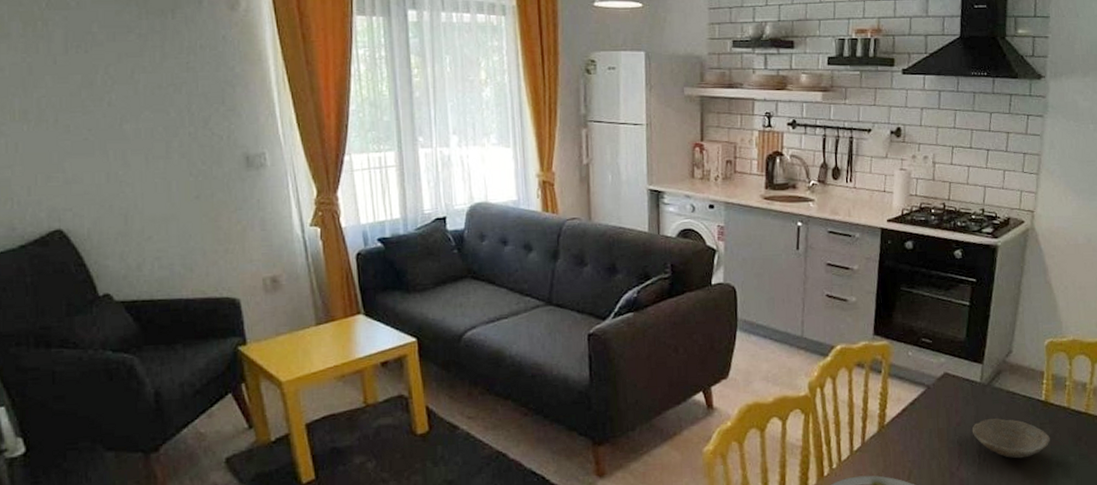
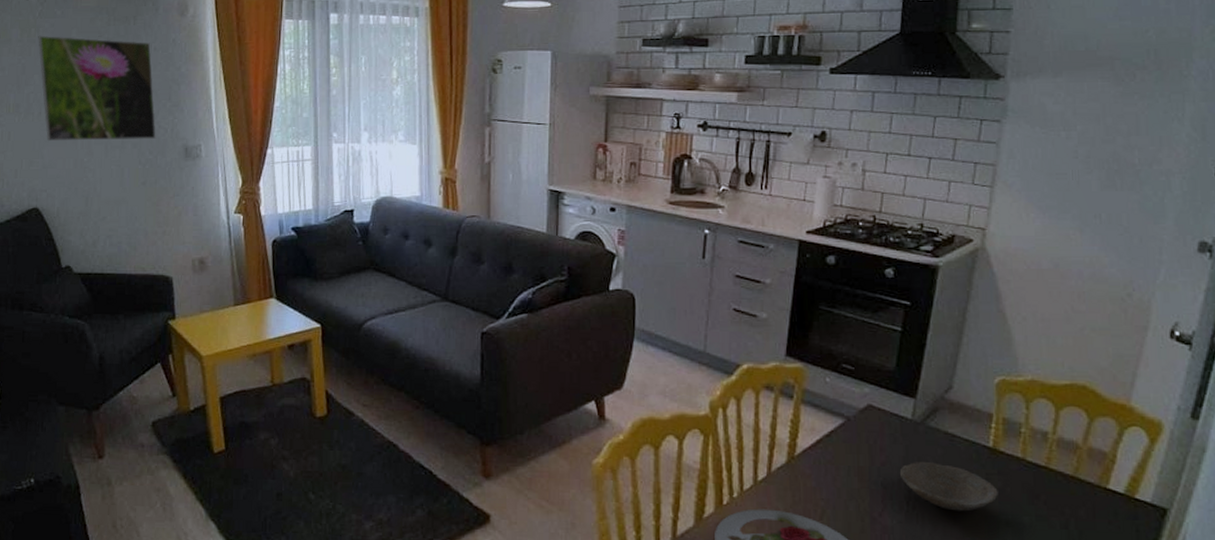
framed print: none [47,29,209,153] -> present [38,35,156,141]

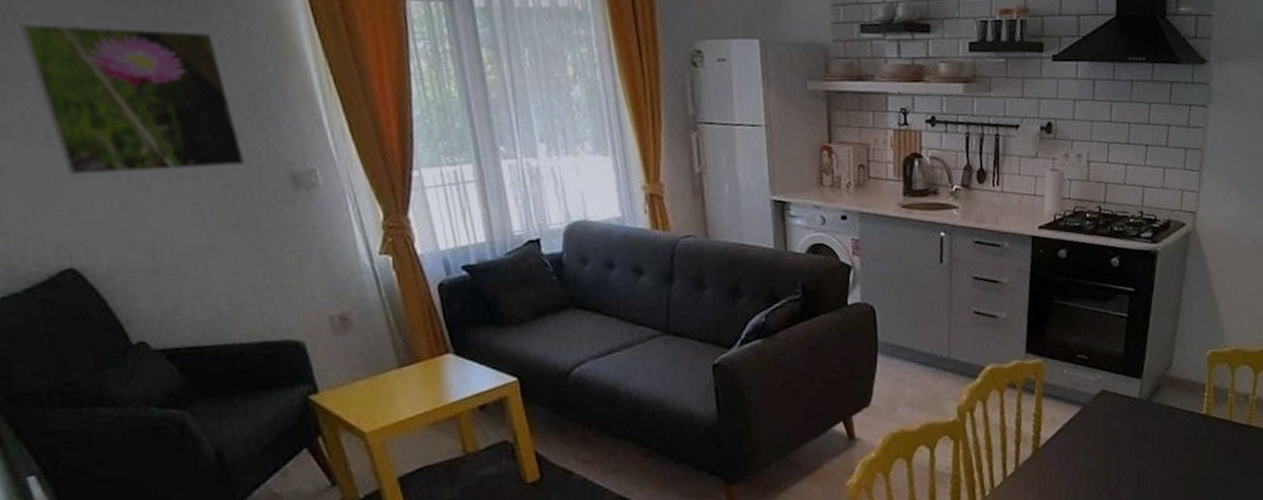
bowl: present [899,462,998,512] -> none [1130,435,1211,476]

